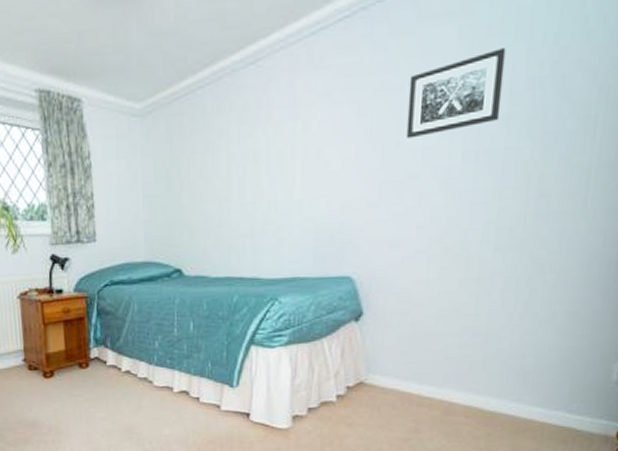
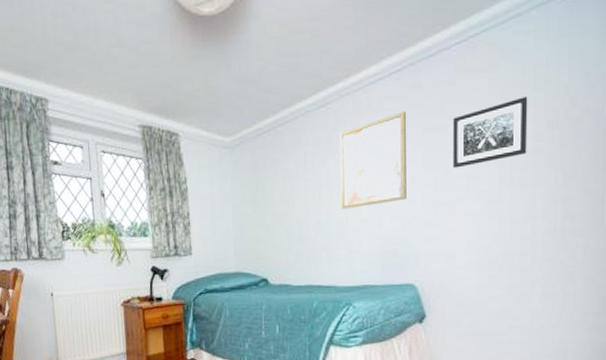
wall art: none [269,68,352,189] -> present [339,111,407,210]

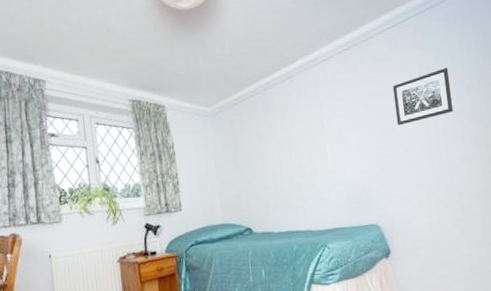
wall art: present [339,111,407,210] -> none [302,81,363,164]

